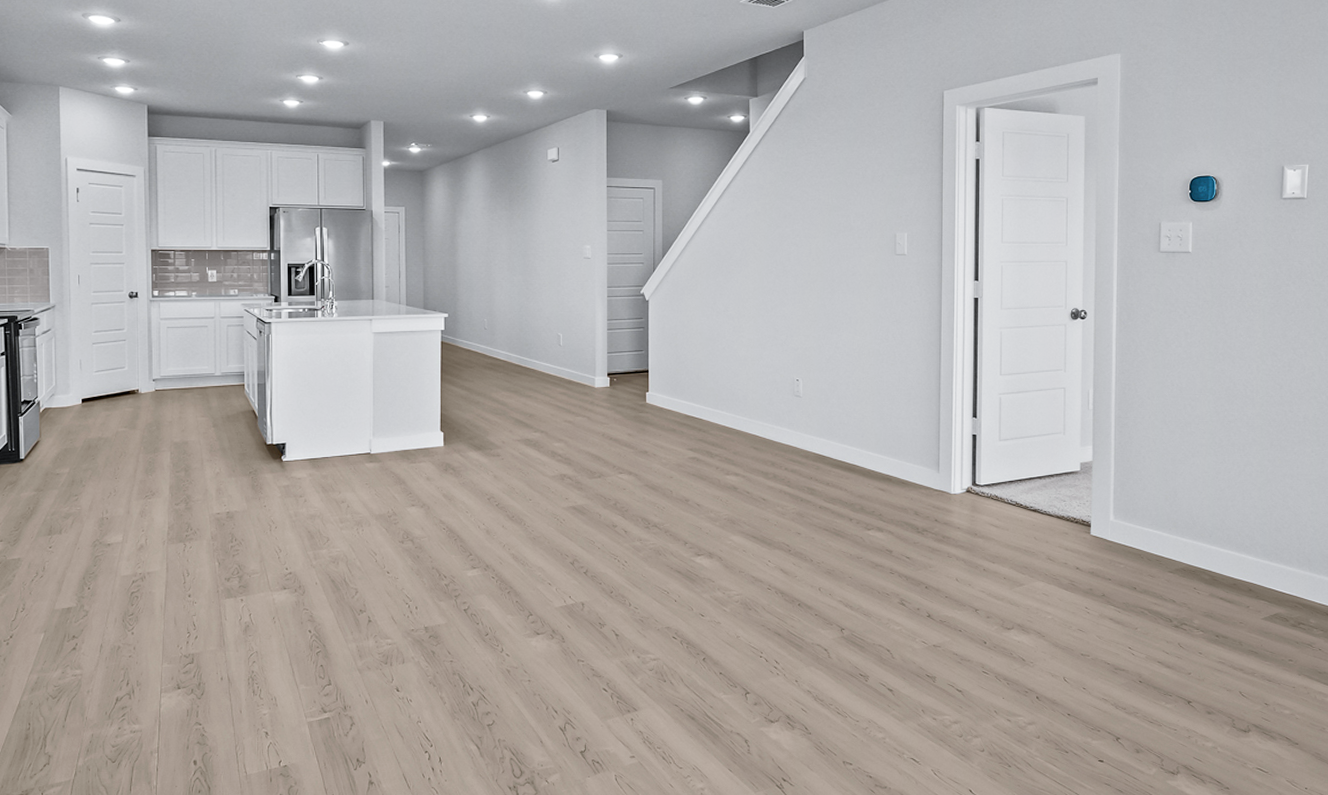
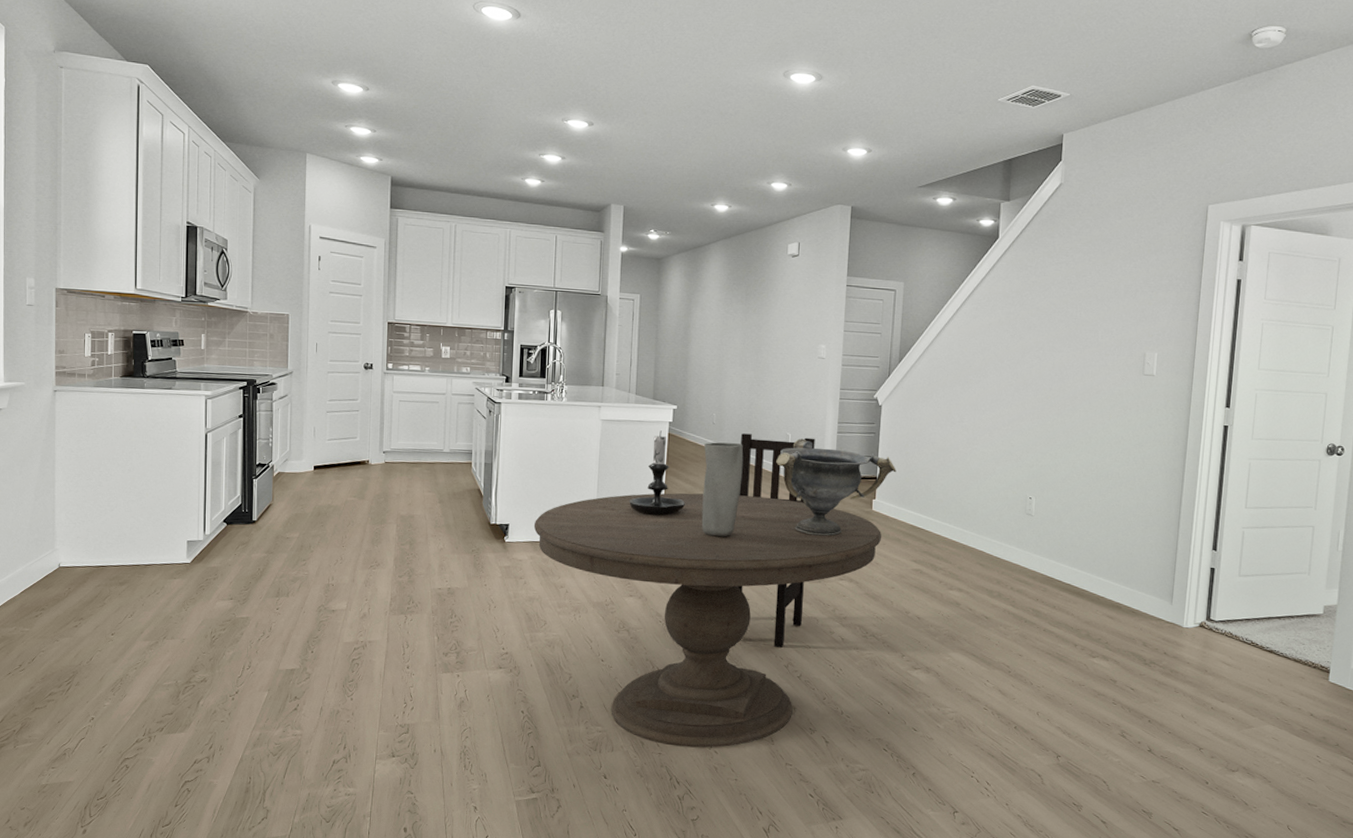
dining table: none [311,397,658,653] -> present [533,493,882,748]
candle holder: none [406,339,463,423] -> present [629,430,686,516]
vase: none [477,347,517,440] -> present [701,442,744,537]
dining chair: none [513,336,586,545] -> present [737,433,815,648]
decorative bowl: none [549,338,667,432] -> present [776,438,896,536]

